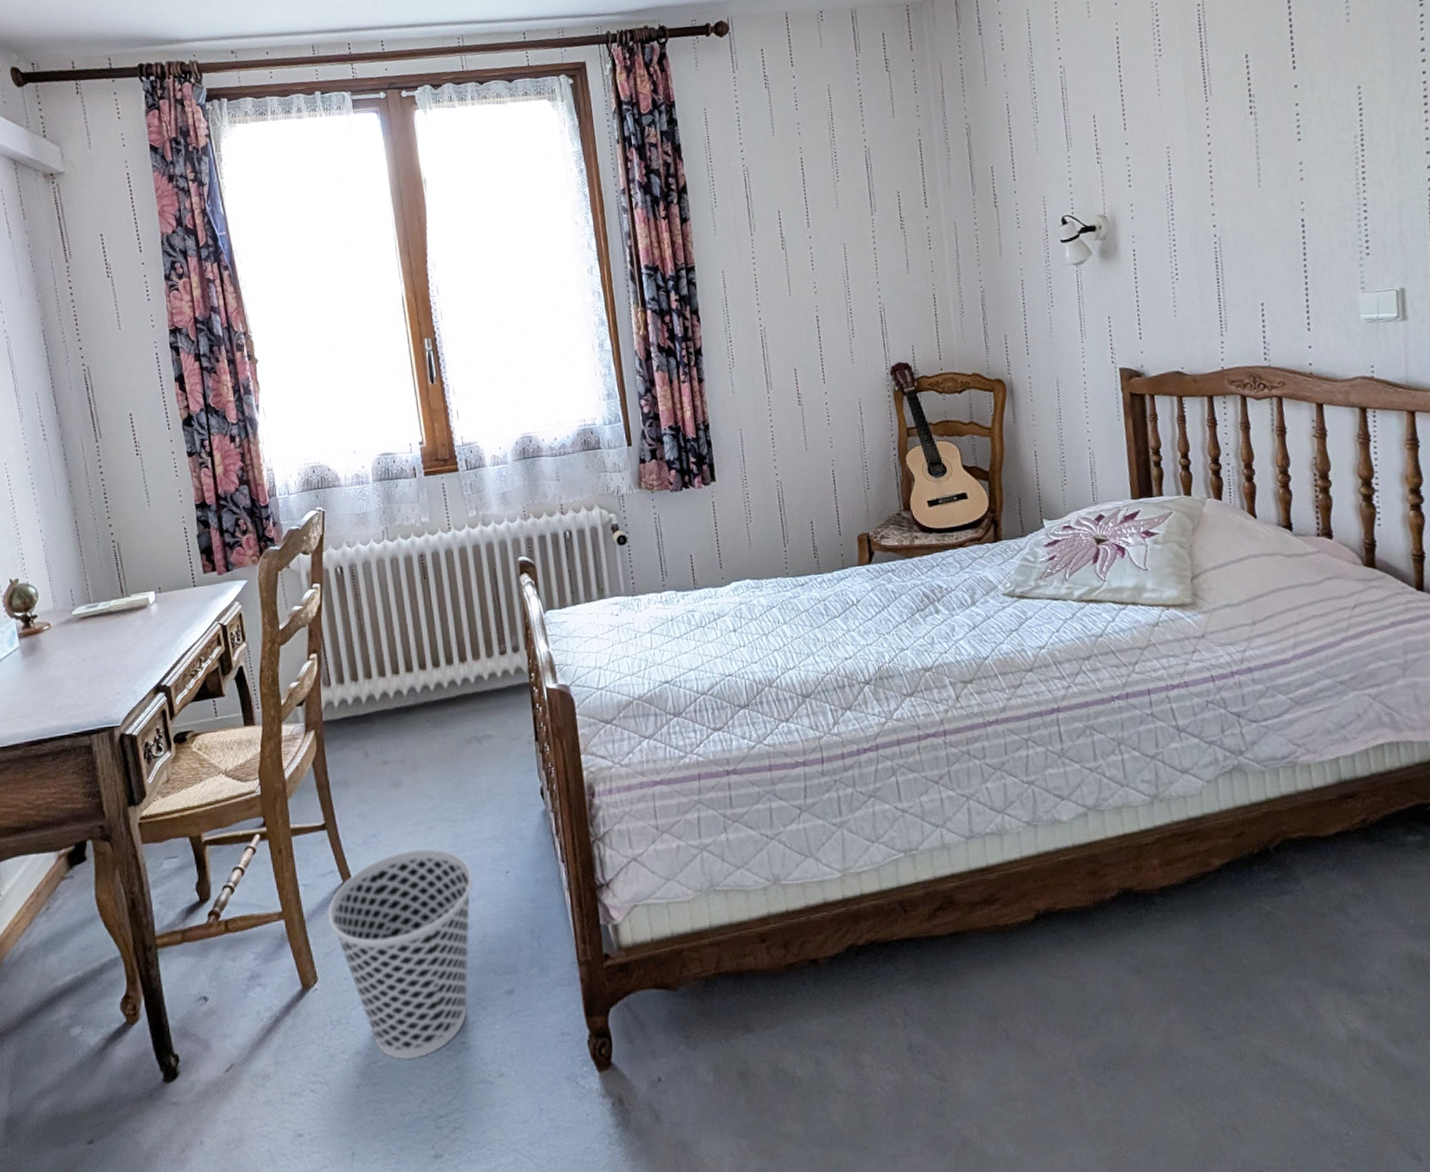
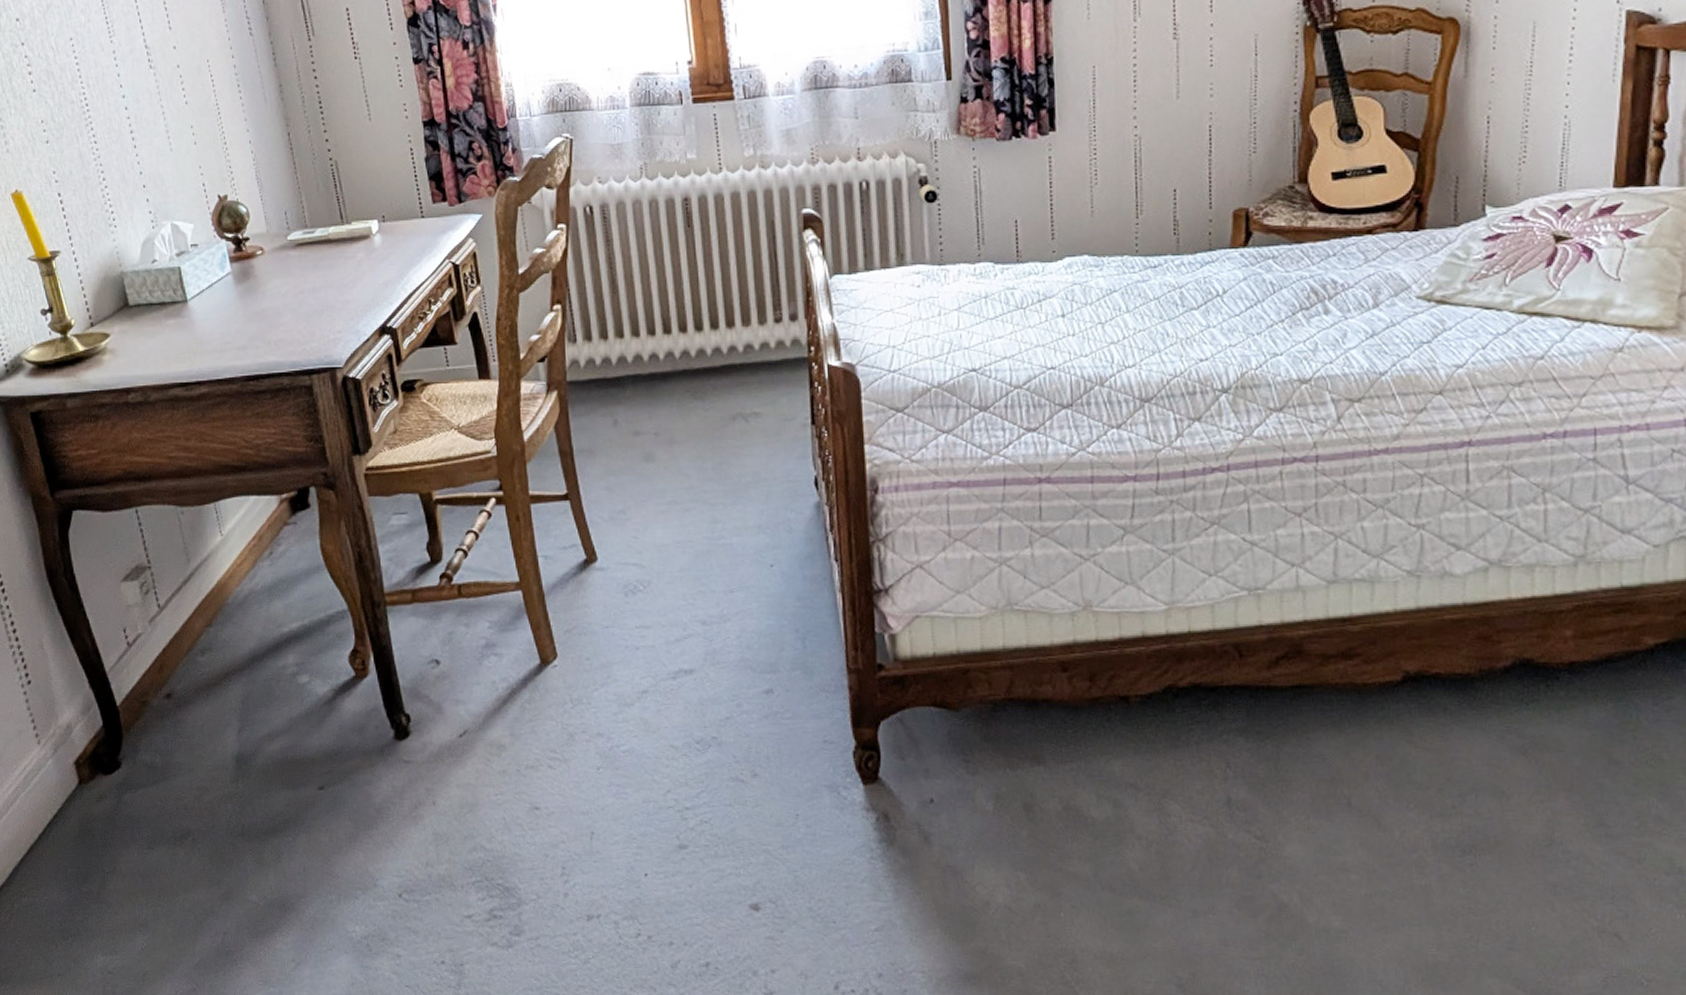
wastebasket: present [327,848,473,1060] -> none [569,532,732,749]

